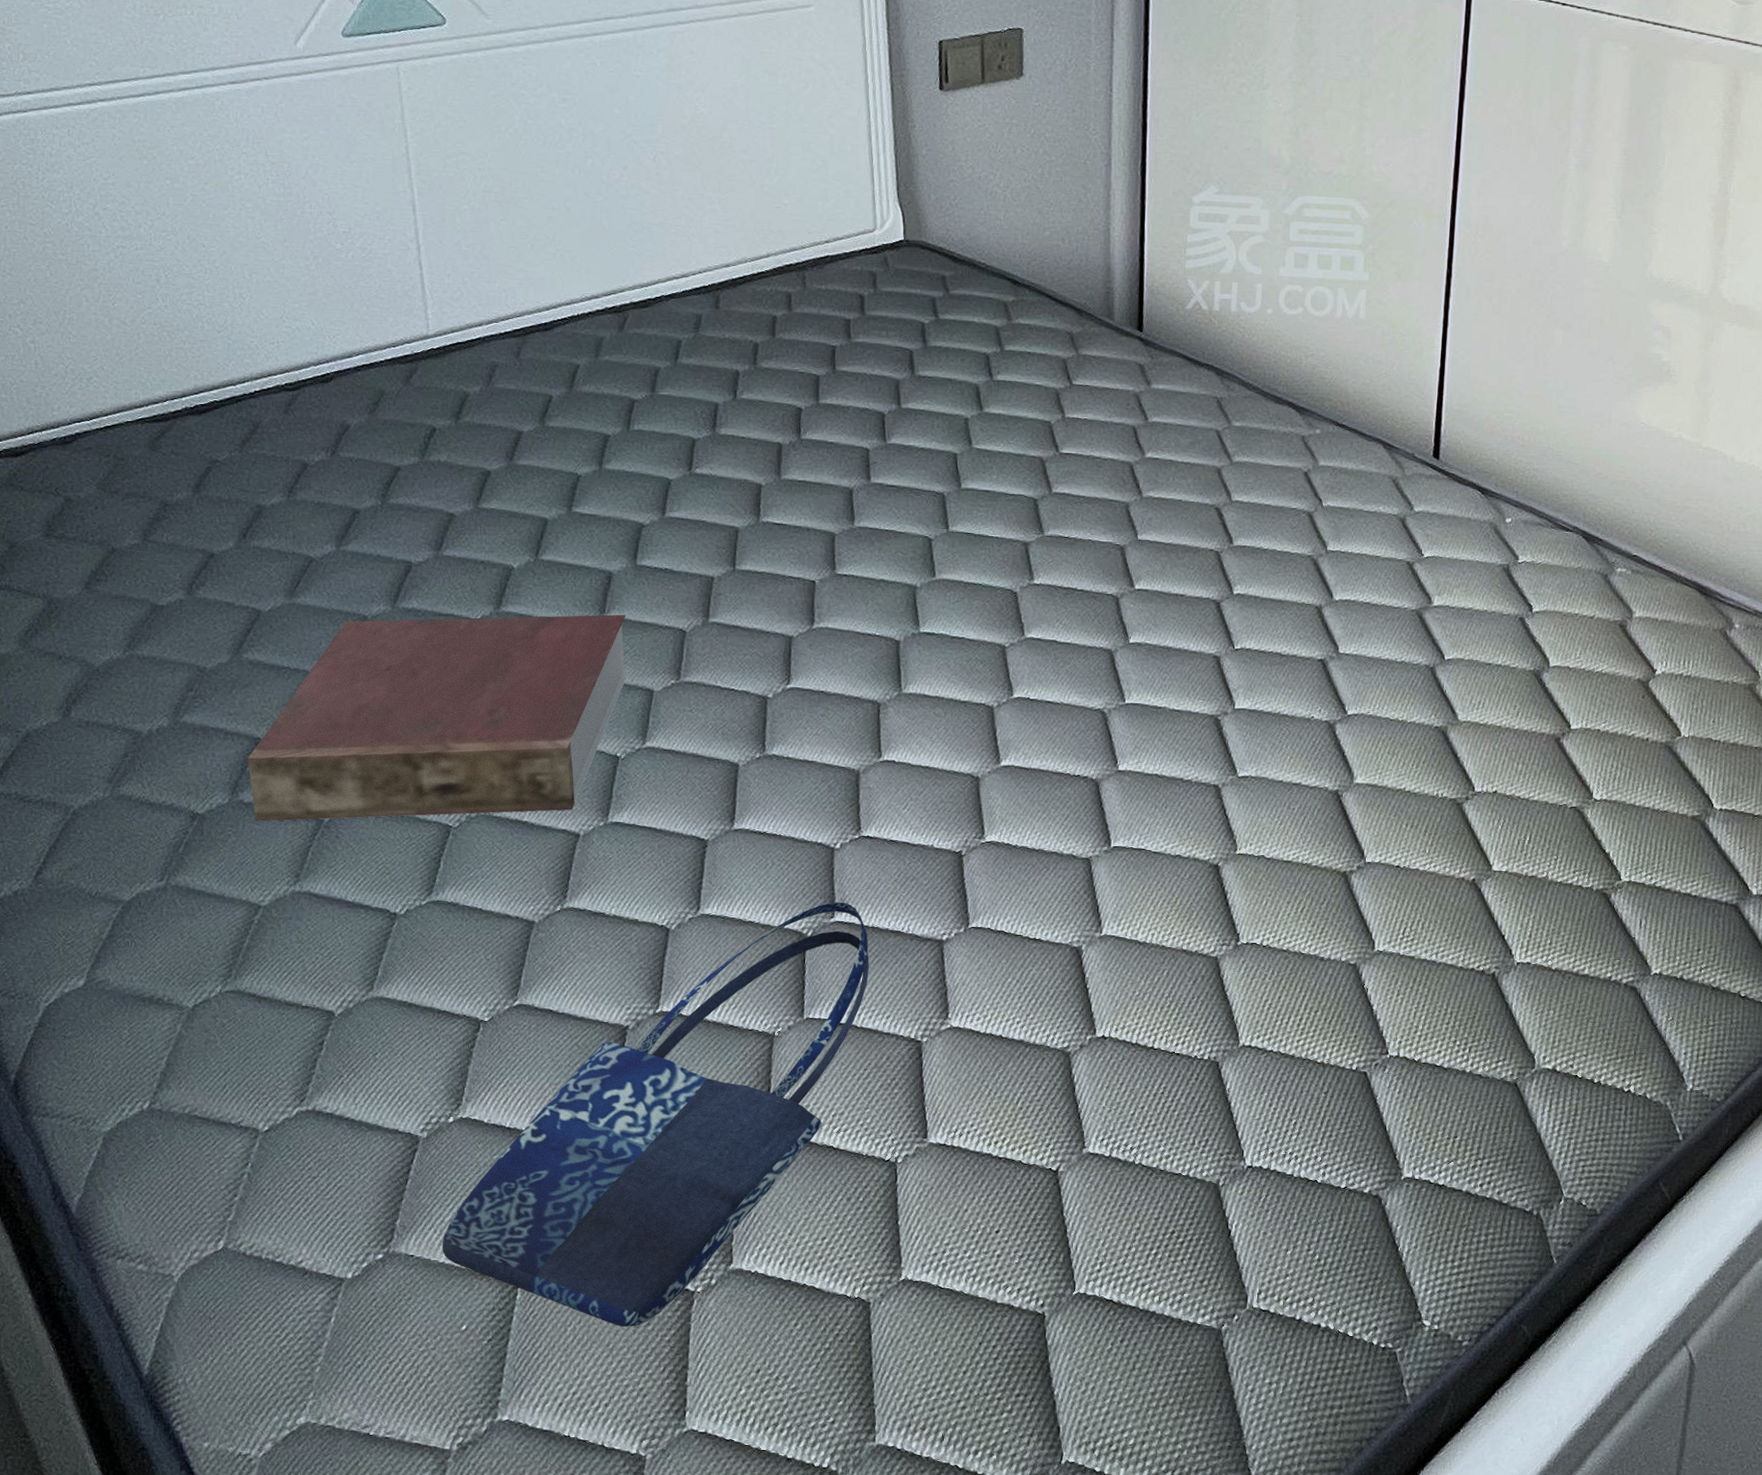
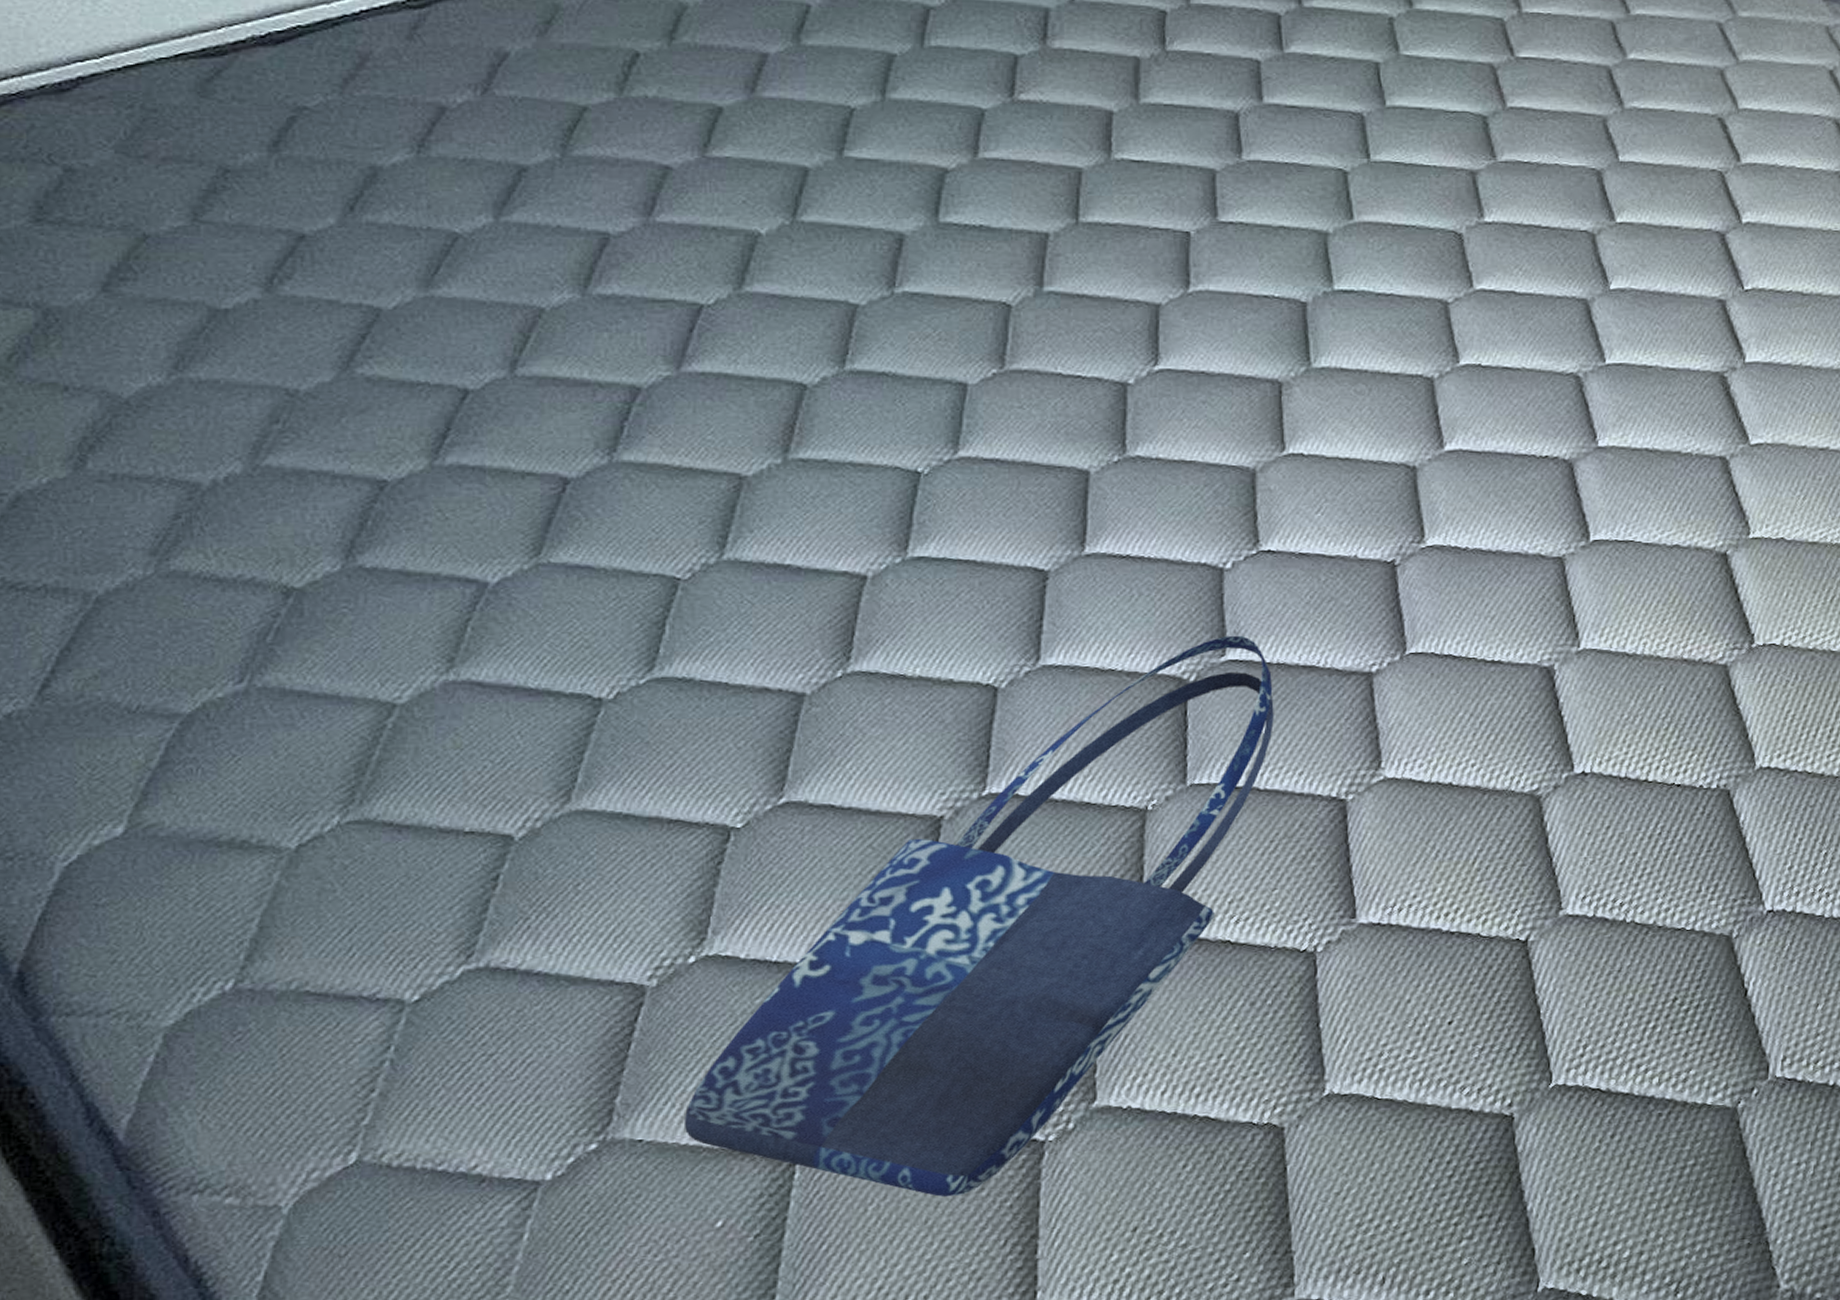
book: present [247,614,629,822] -> none [368,287,932,592]

